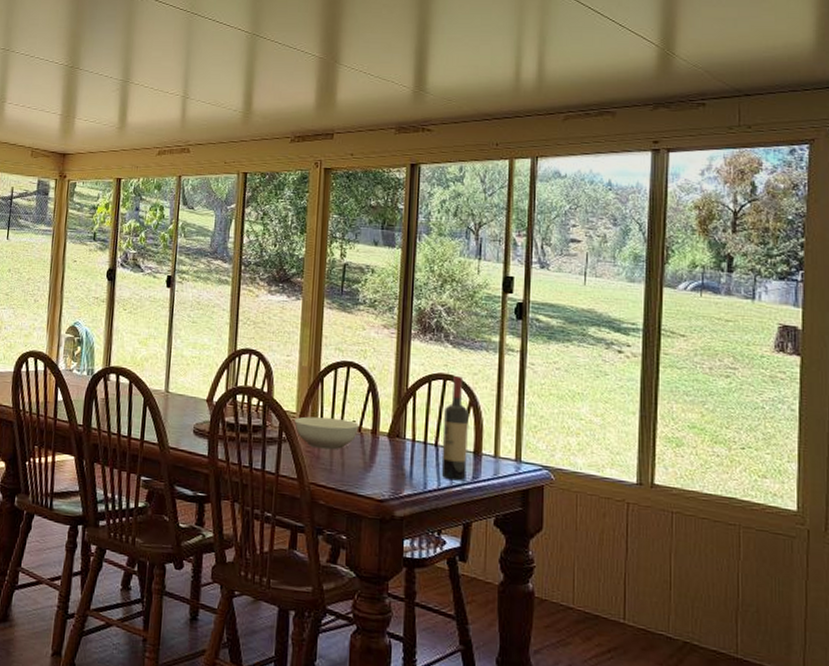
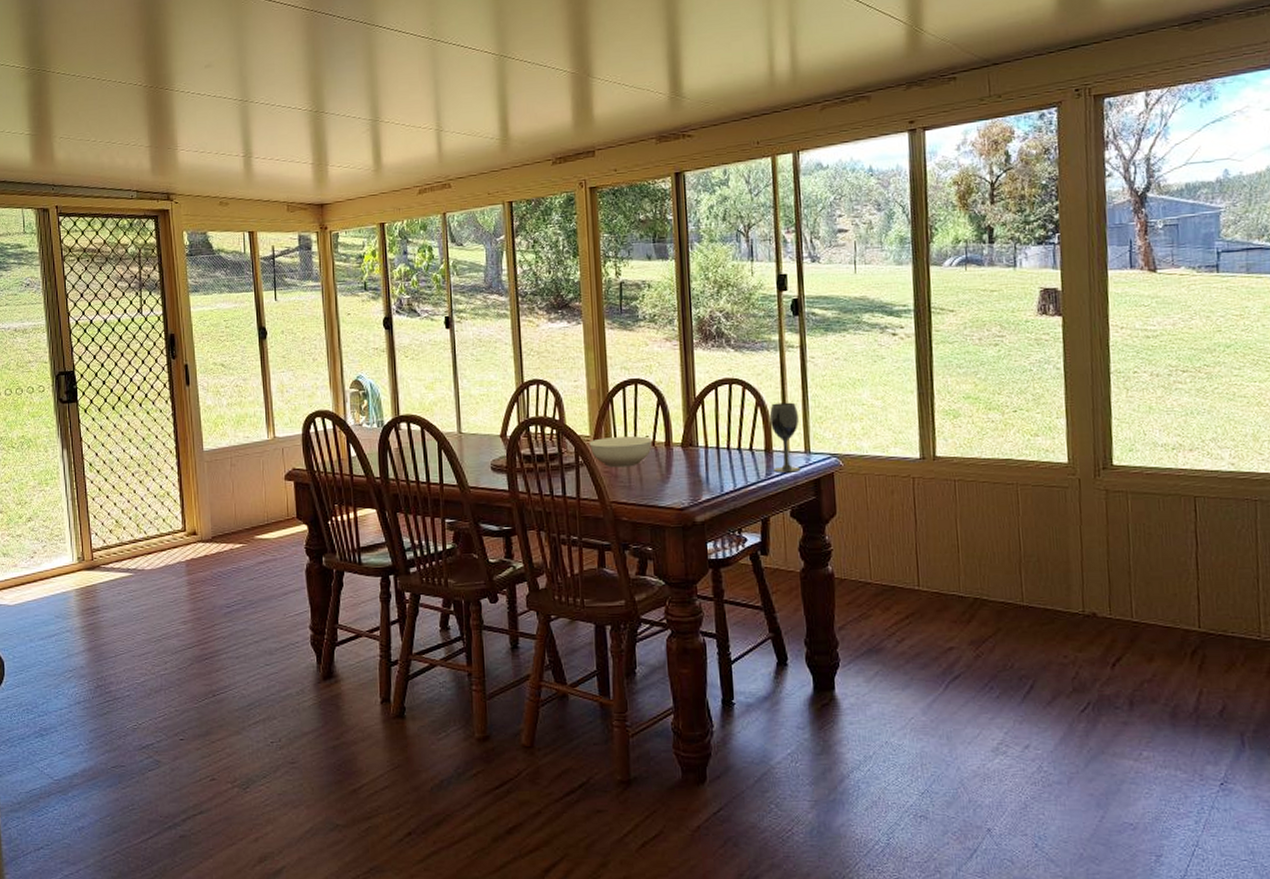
wine bottle: present [441,375,469,481] -> none [732,378,760,480]
wine glass: none [480,405,513,480] -> present [769,402,800,473]

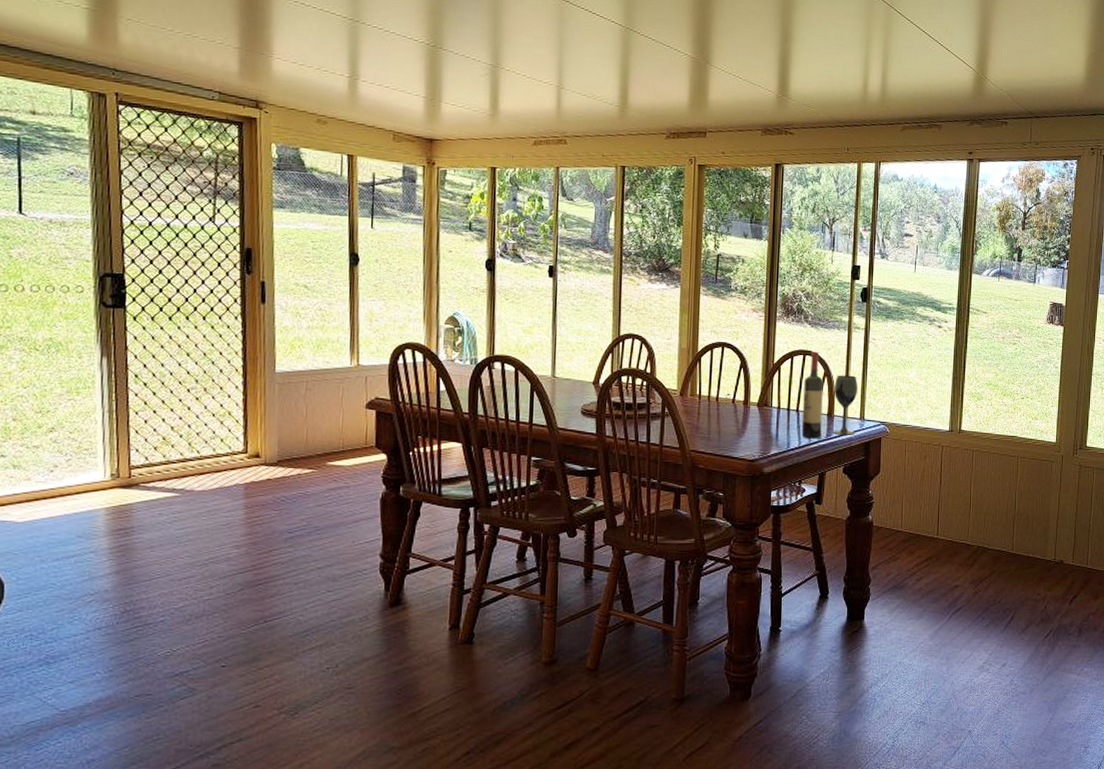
bowl: present [589,436,653,468] -> none [676,392,733,421]
wine bottle: none [732,378,760,480] -> present [801,351,824,439]

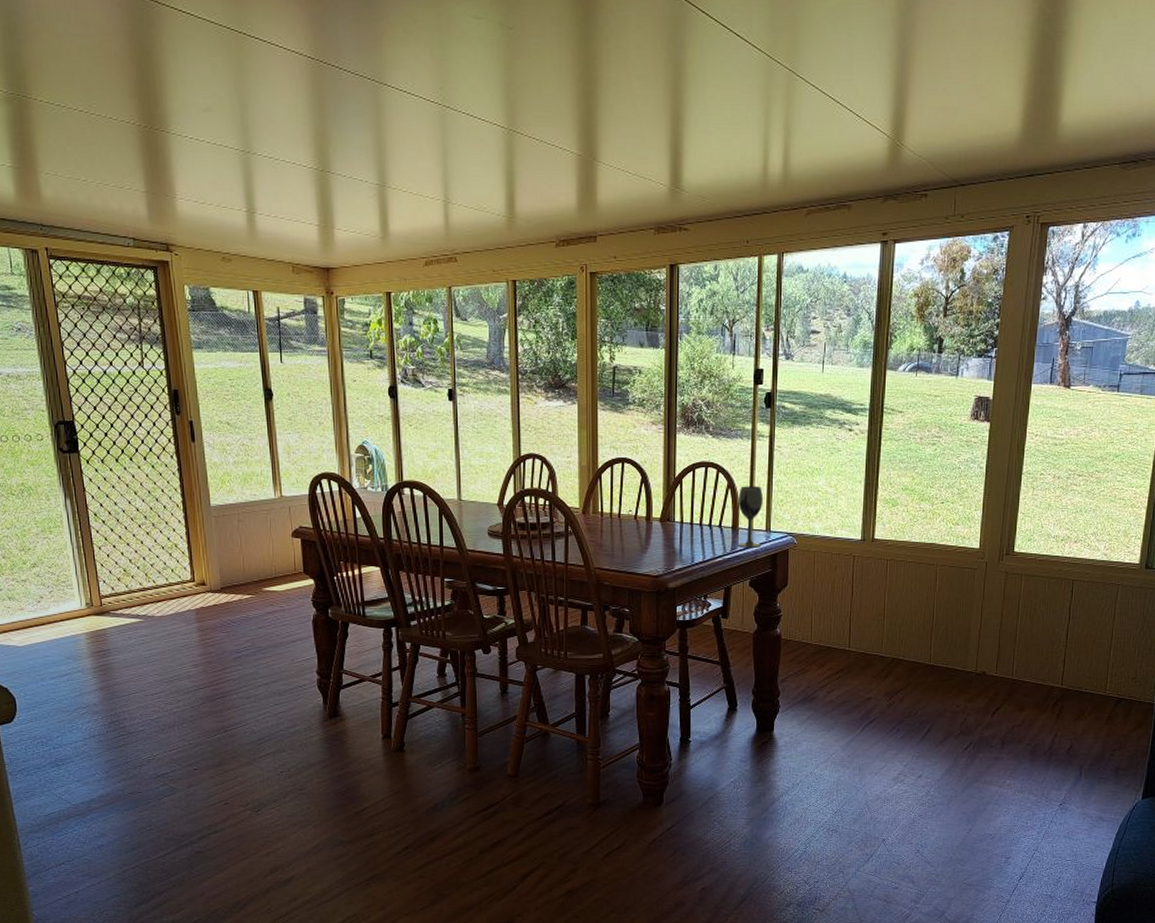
wine bottle: present [801,351,824,439] -> none [705,462,727,553]

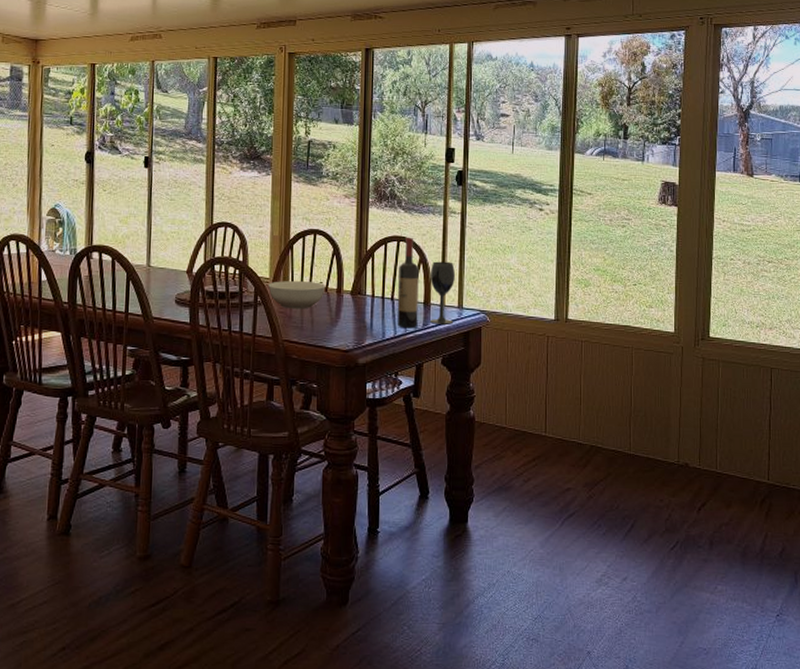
bowl: none [578,510,635,538] -> present [268,281,326,309]
wine bottle: none [705,462,727,553] -> present [397,237,419,329]

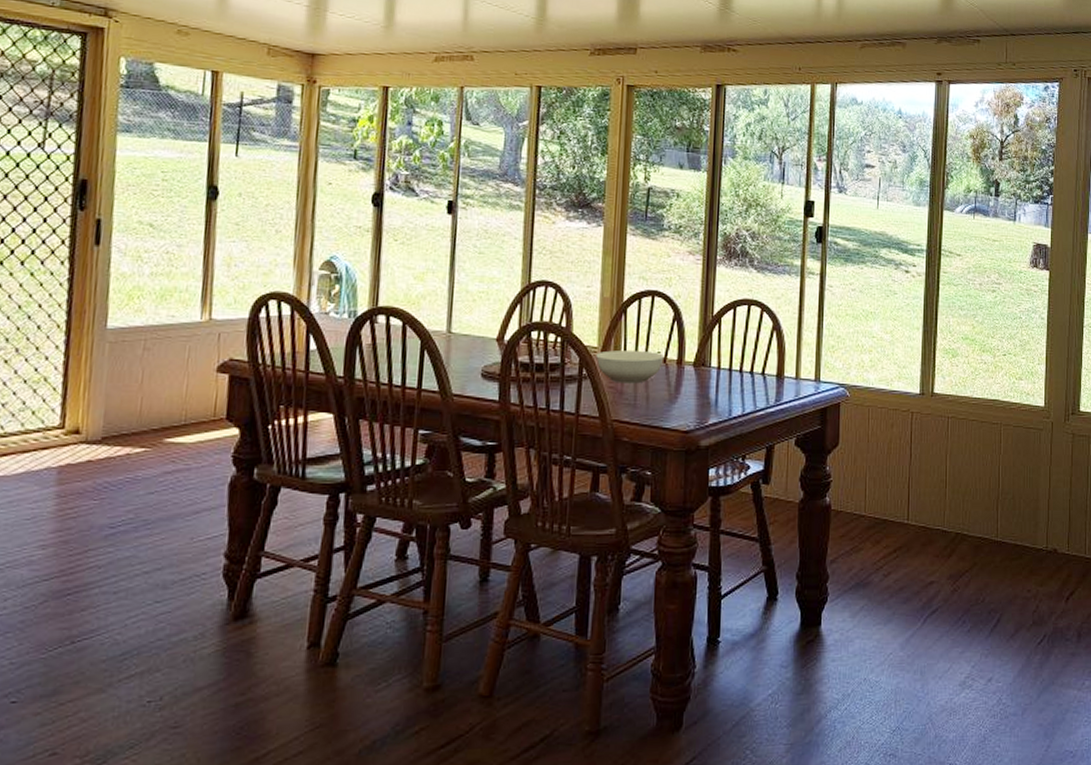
wine bottle: present [397,237,419,329] -> none [745,300,772,405]
wine glass: present [429,261,456,325] -> none [782,328,813,400]

